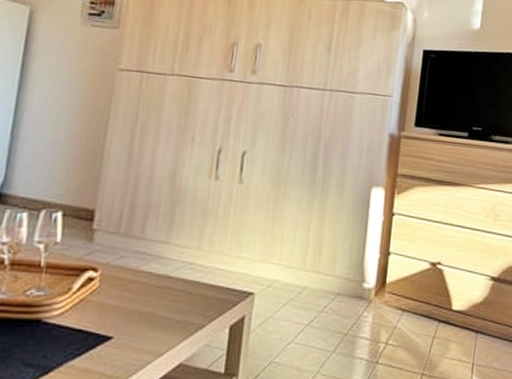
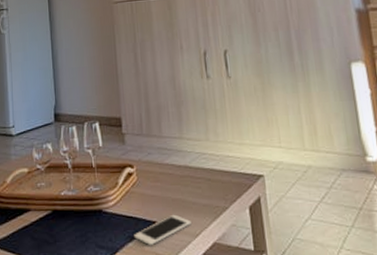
cell phone: none [78,329,158,366] -> present [134,214,192,246]

